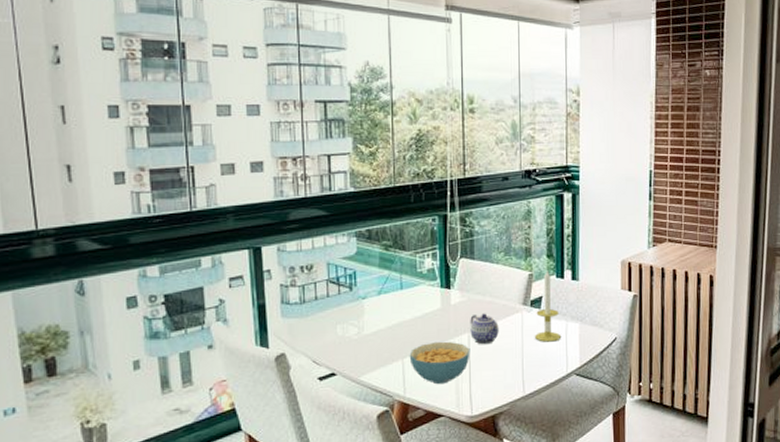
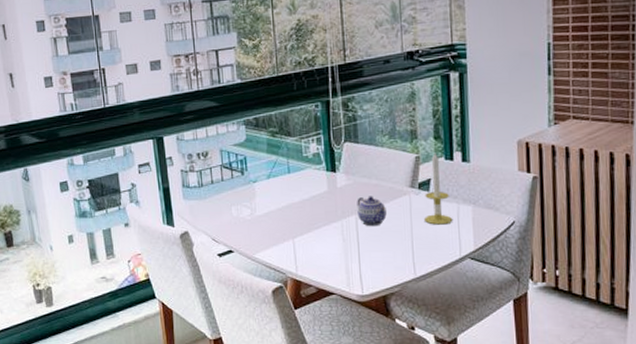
cereal bowl: present [409,341,470,385] -> none [299,222,359,264]

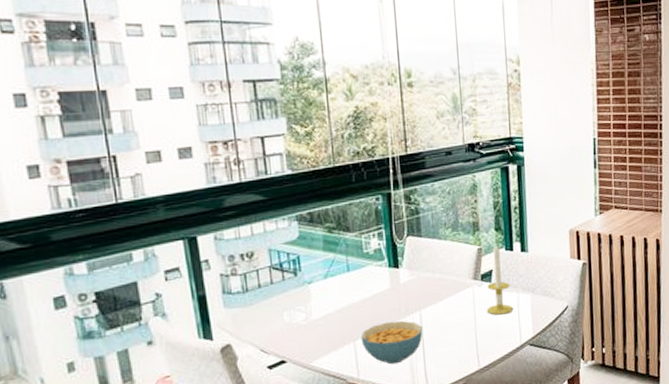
cereal bowl: none [299,222,359,264] -> present [360,320,423,365]
teapot: present [357,196,387,227] -> none [421,290,451,322]

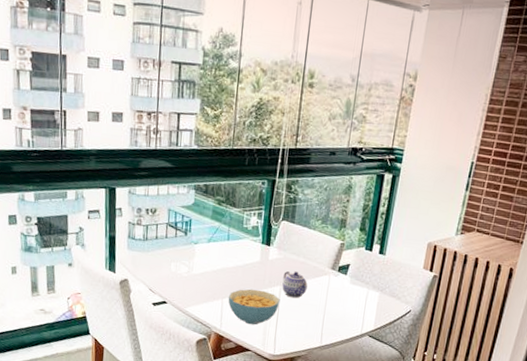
teapot: none [421,290,451,322] -> present [282,271,308,298]
candle: present [487,244,513,315] -> none [338,242,363,305]

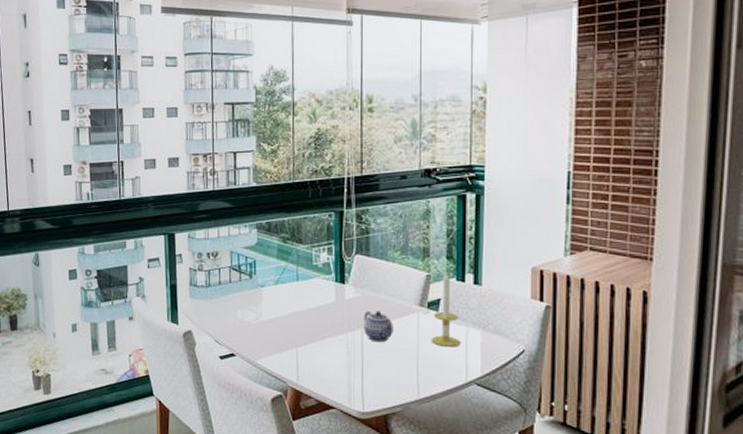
cereal bowl: present [228,289,280,325] -> none [303,334,364,377]
candle: none [338,242,363,305] -> present [432,272,460,347]

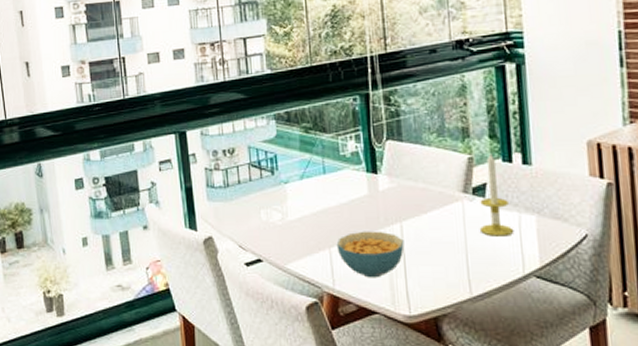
cereal bowl: none [303,334,364,377] -> present [336,231,404,278]
teapot: present [364,311,393,343] -> none [401,201,436,237]

